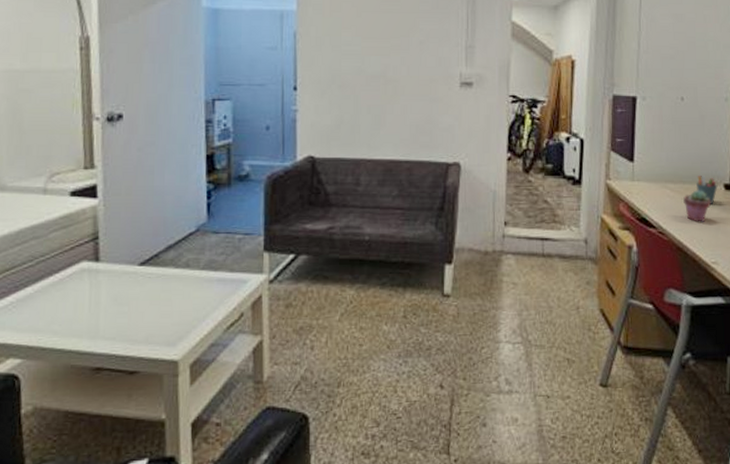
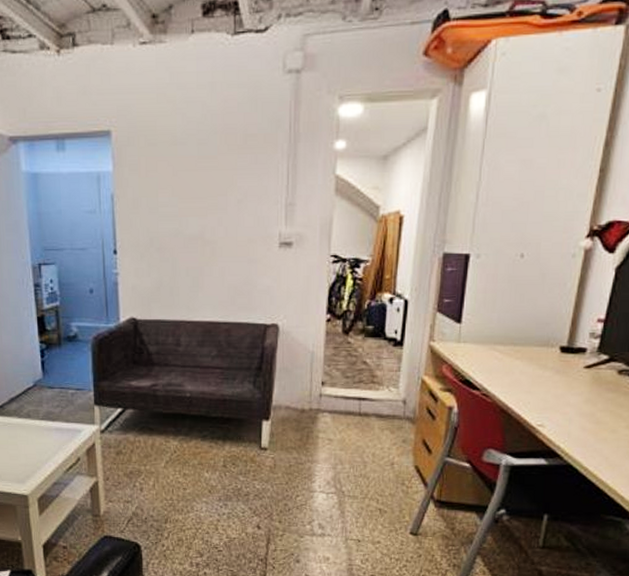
potted succulent: present [682,190,711,222] -> none [511,352,543,385]
pen holder: present [696,175,718,204] -> none [528,336,553,367]

